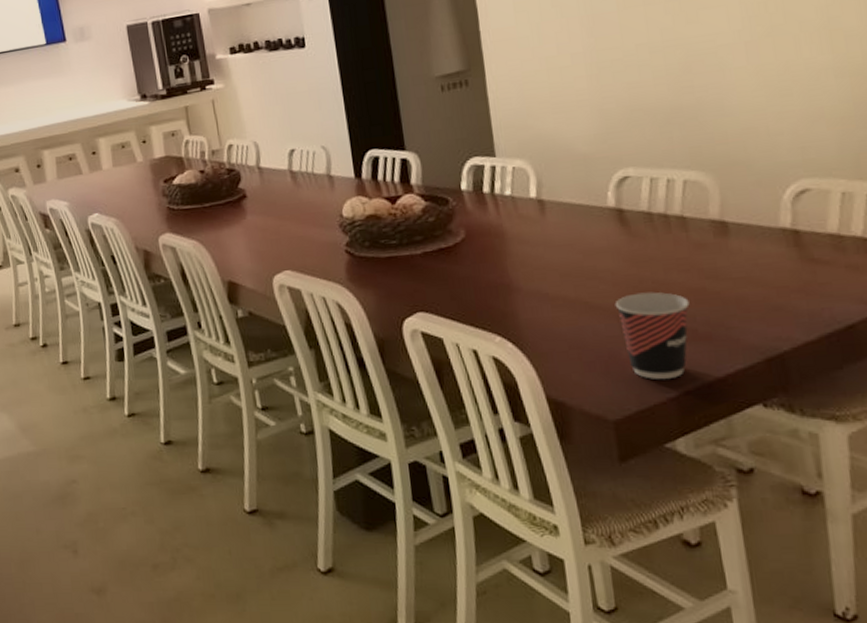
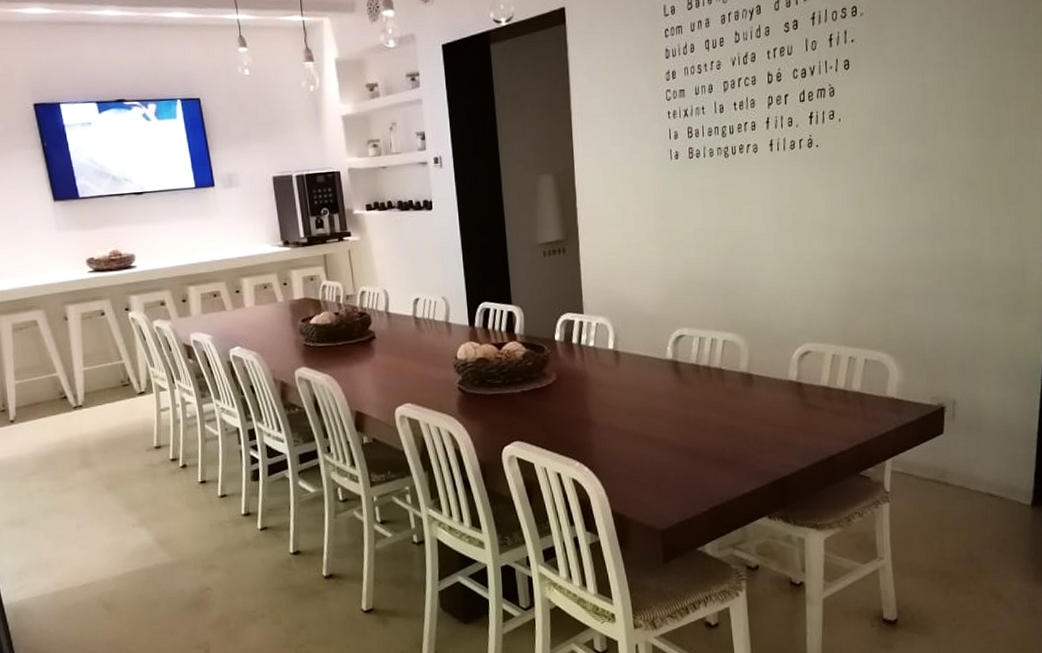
cup: present [615,292,690,380] -> none [667,428,722,498]

